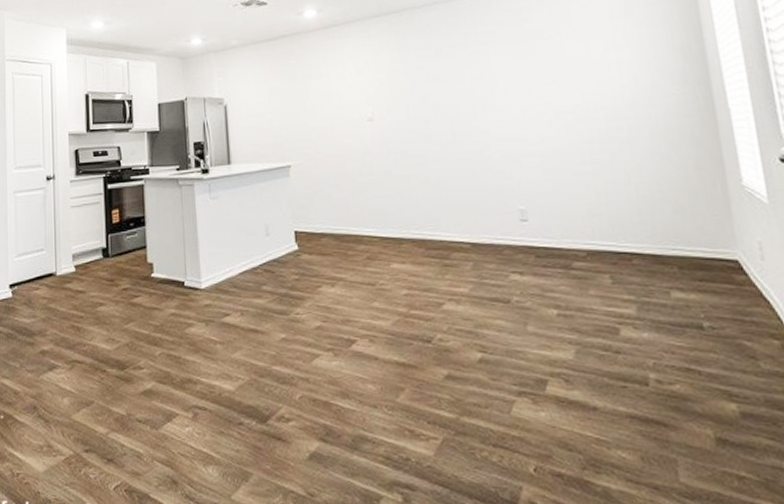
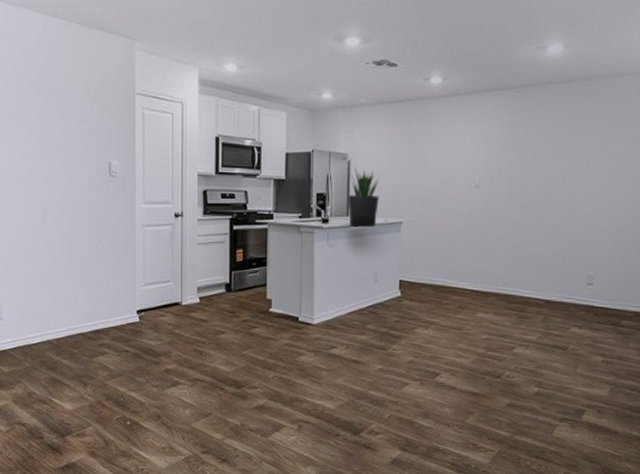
planter: none [227,111,262,176] -> present [347,167,379,228]

